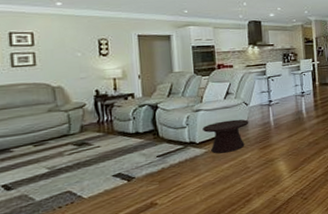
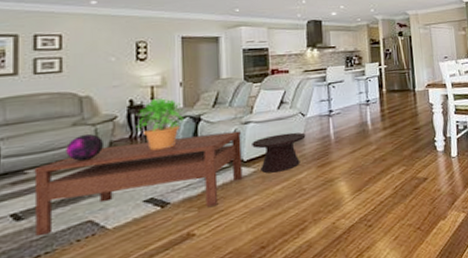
coffee table: none [18,117,196,203] -> present [34,131,243,236]
decorative sphere: none [44,119,77,142] -> present [66,134,105,162]
potted plant: none [102,88,144,134] -> present [136,97,185,151]

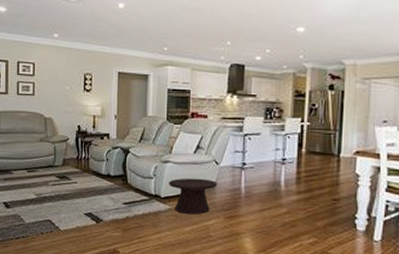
coffee table: present [34,131,243,236] -> none [17,162,160,231]
decorative sphere: present [66,134,105,162] -> none [36,150,60,172]
potted plant: present [136,97,185,151] -> none [82,126,117,173]

